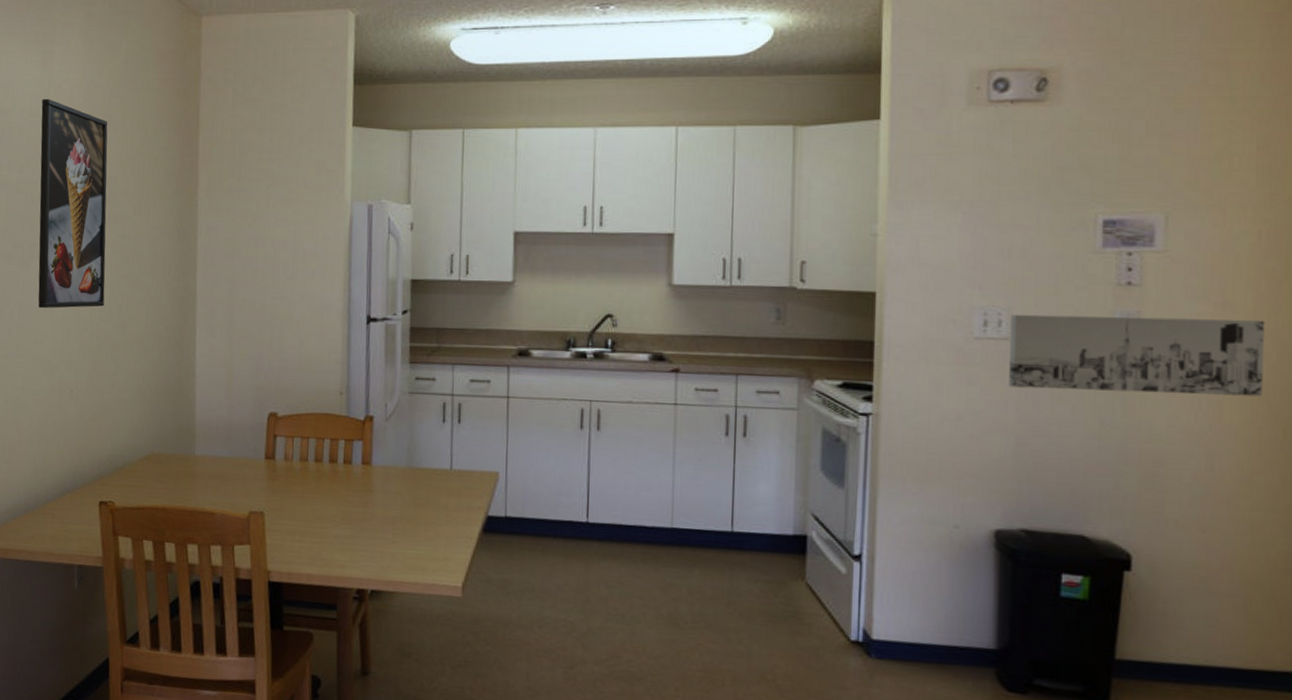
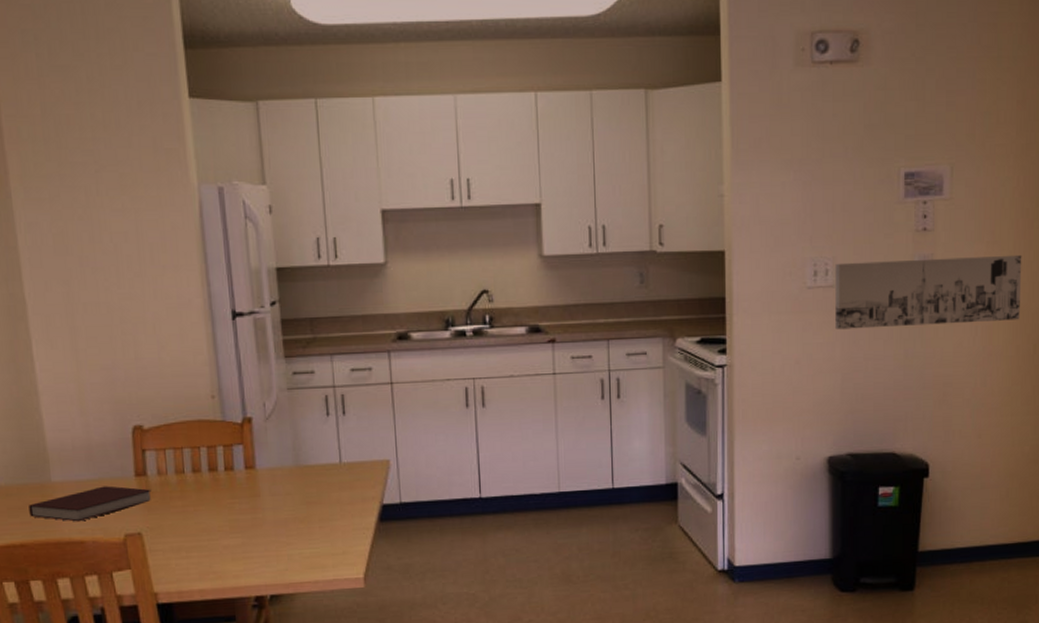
notebook: none [173,464,277,494] -> present [29,486,152,522]

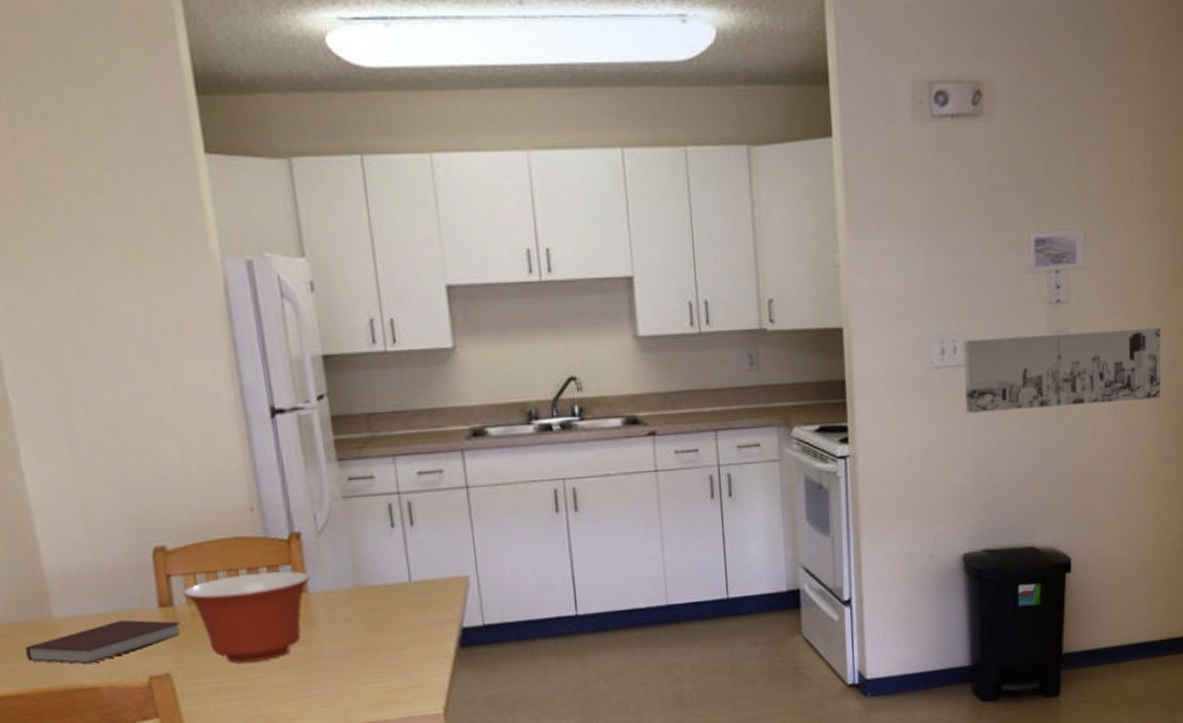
mixing bowl: none [155,450,258,526] -> present [183,571,310,663]

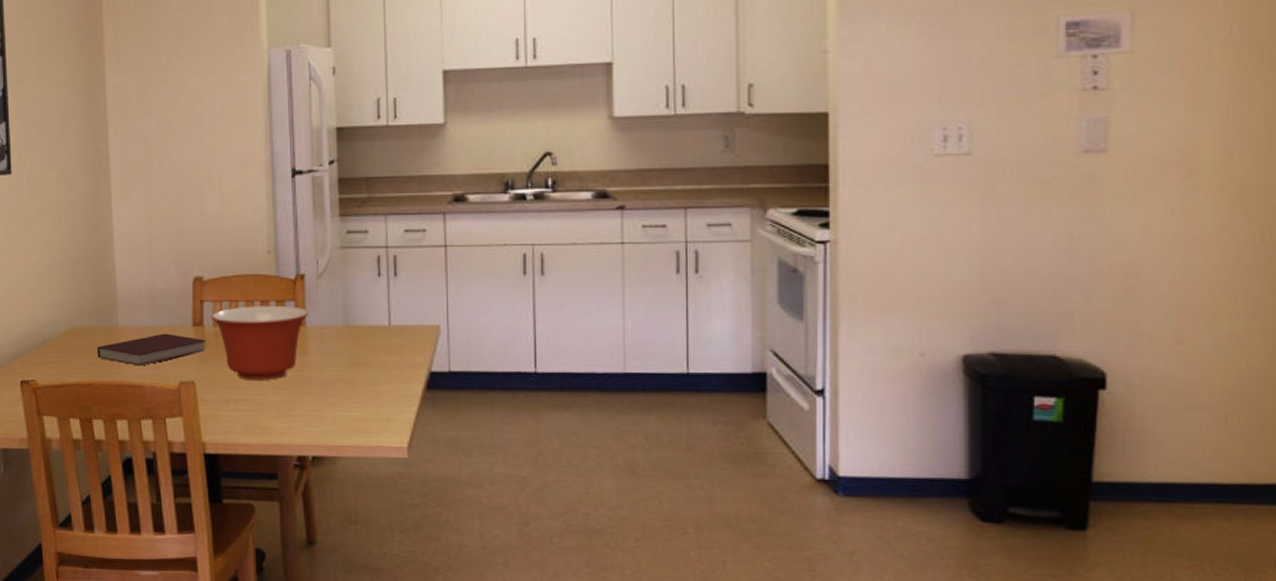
wall art: present [964,327,1161,413] -> none [972,118,1240,205]

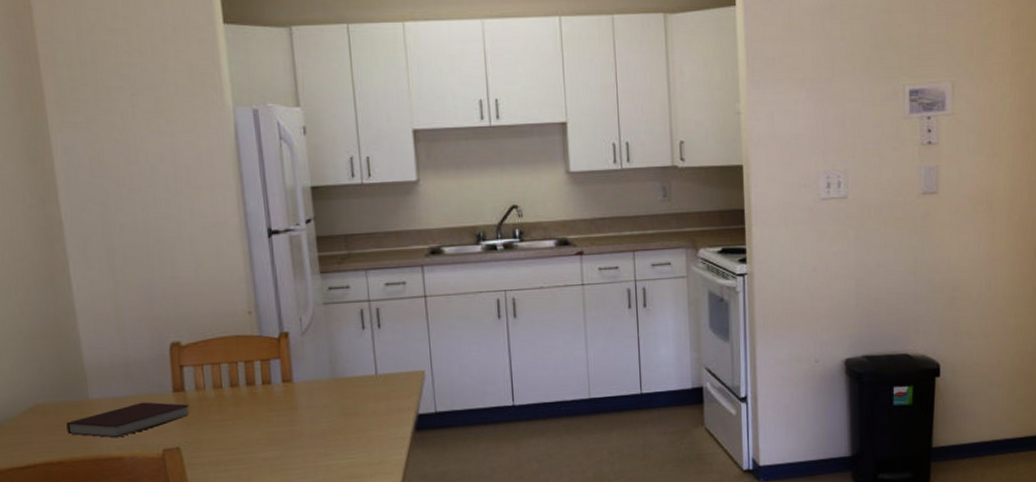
mixing bowl: present [212,306,308,380] -> none [193,364,295,440]

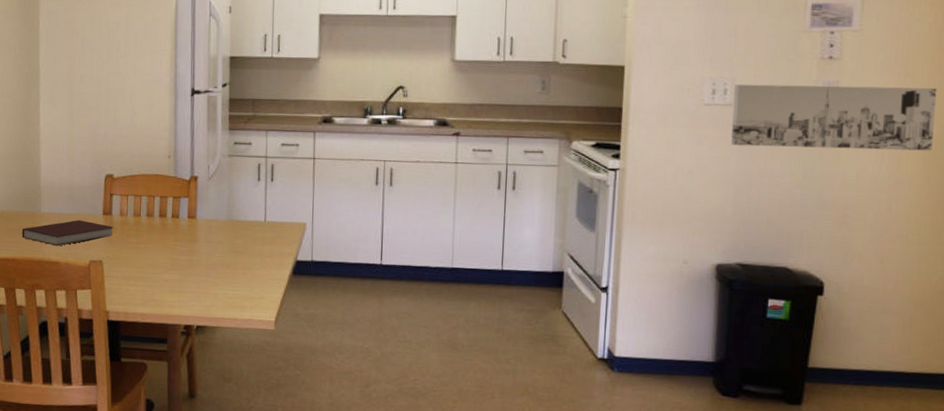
wall art: none [847,165,1021,238] -> present [731,84,937,151]

